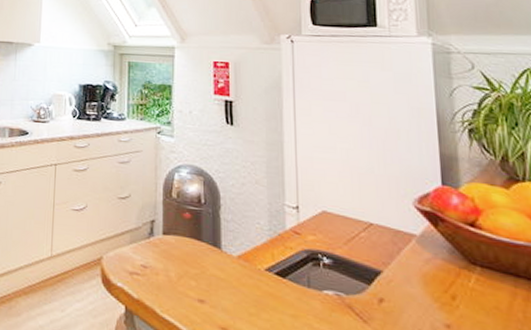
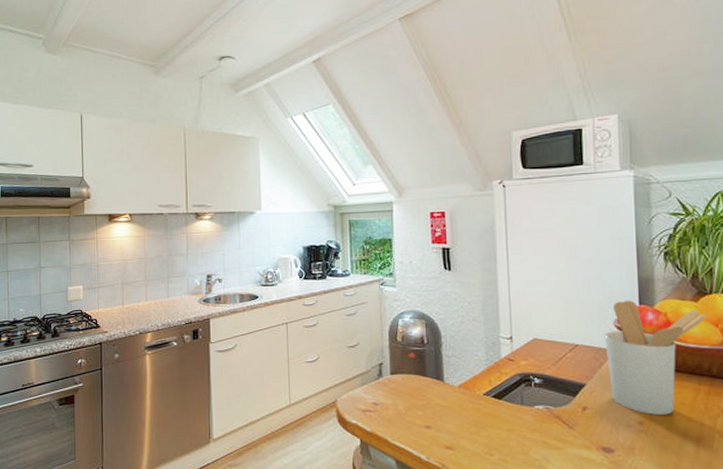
utensil holder: none [402,178,522,320] -> present [604,300,708,415]

